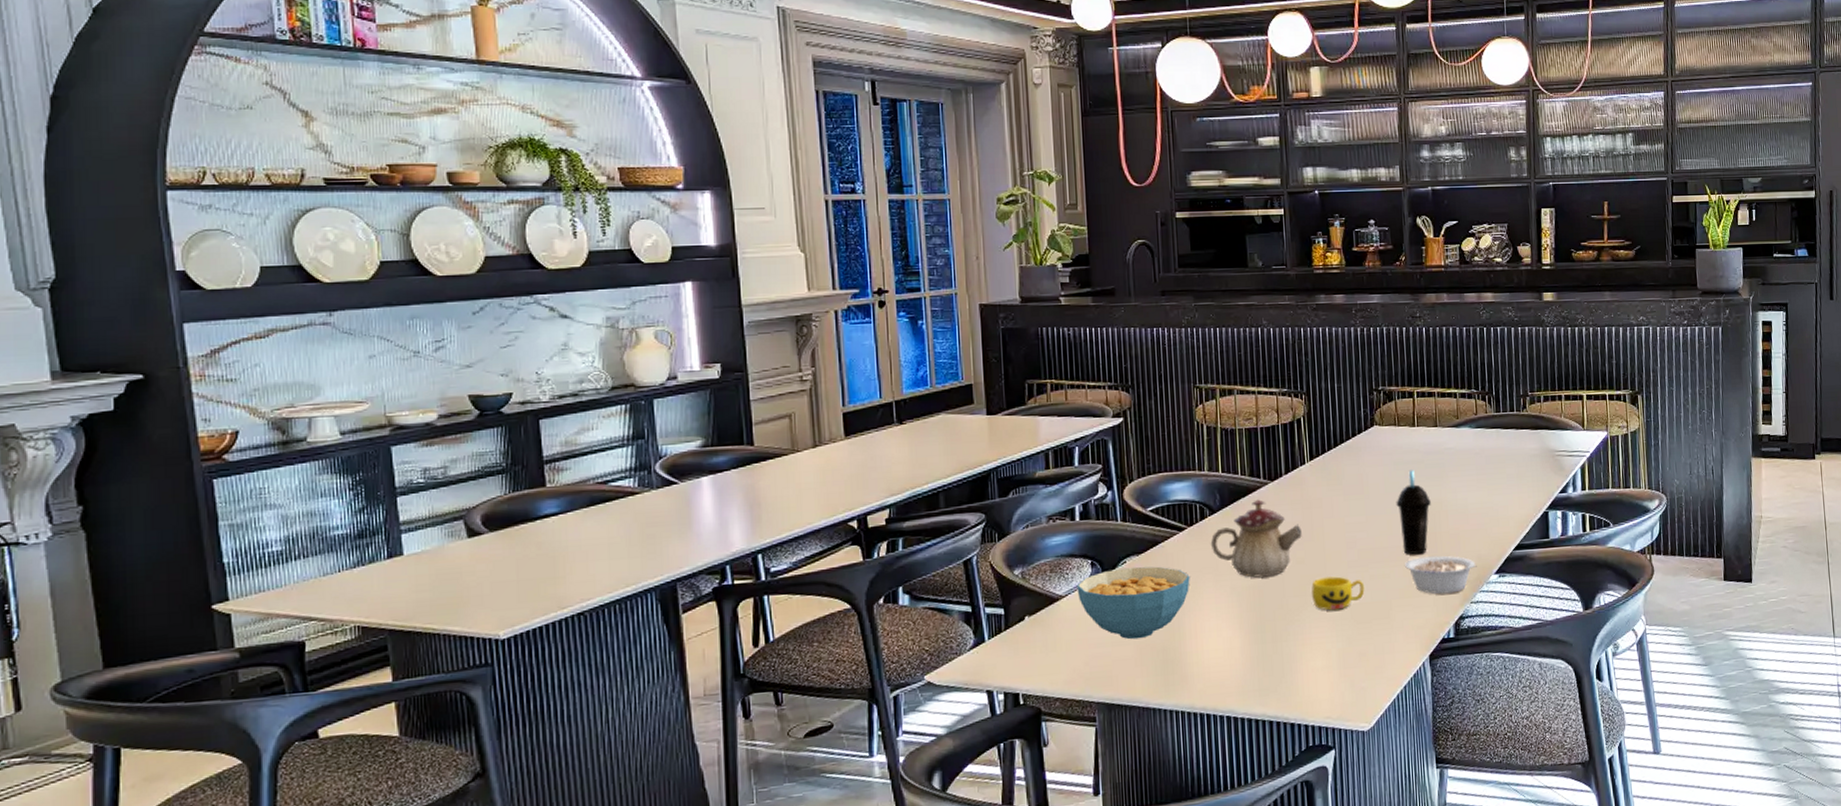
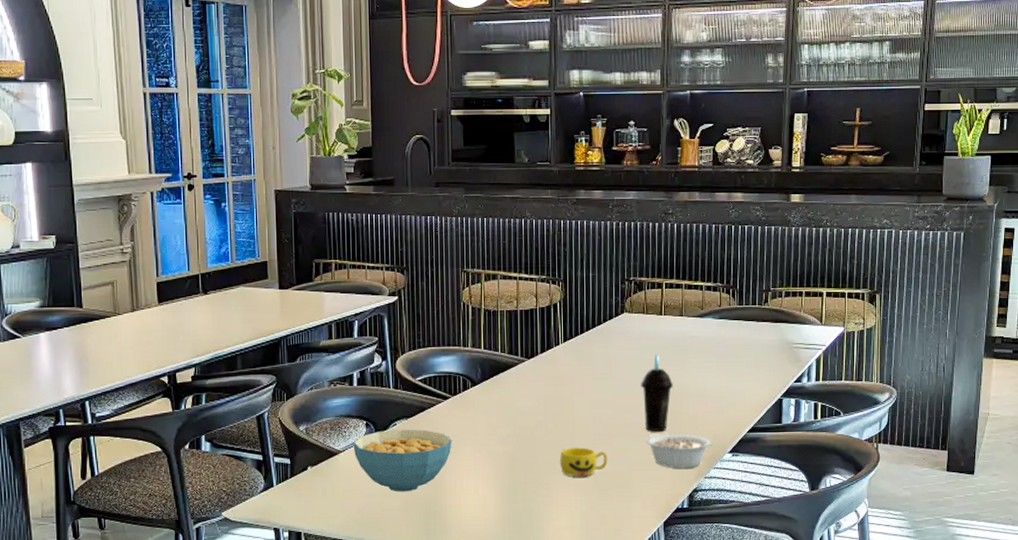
teapot: present [1210,499,1302,578] -> none [471,375,553,445]

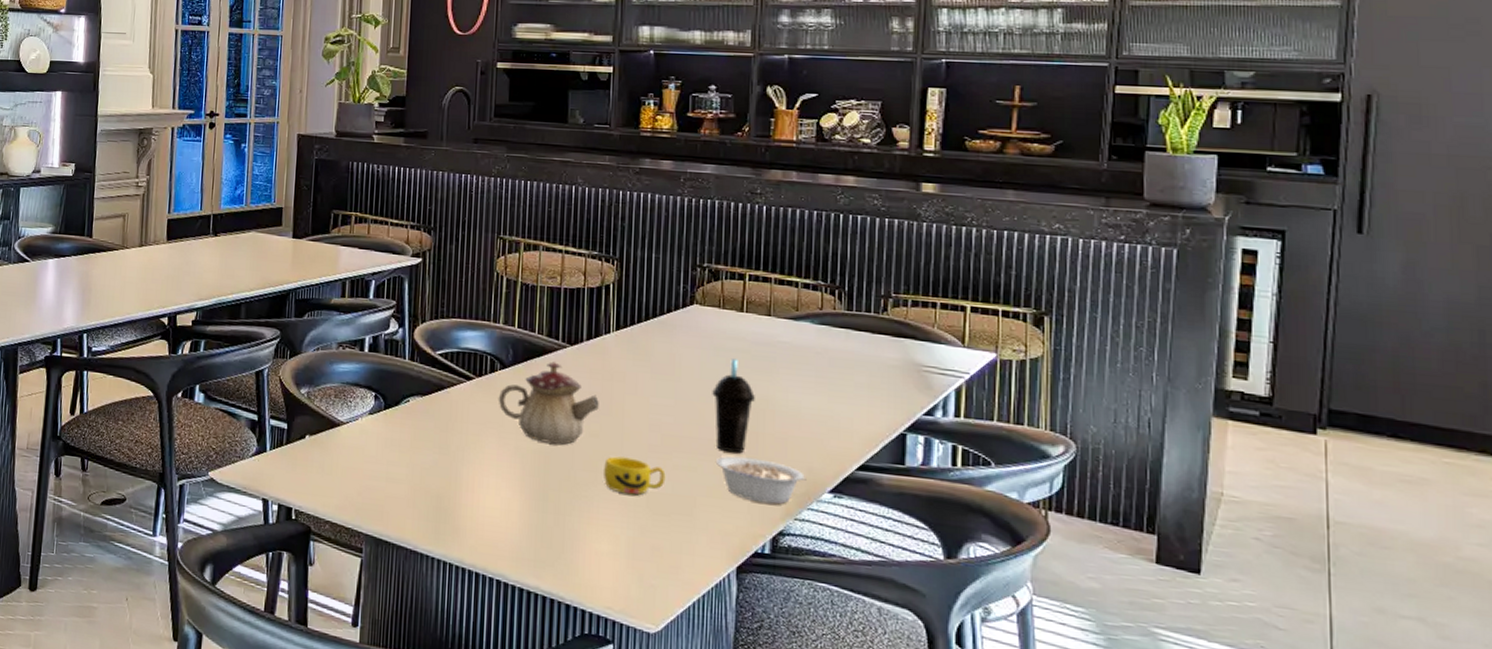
cereal bowl: present [353,429,452,492] -> none [358,405,473,481]
teapot: none [471,375,553,445] -> present [498,361,599,445]

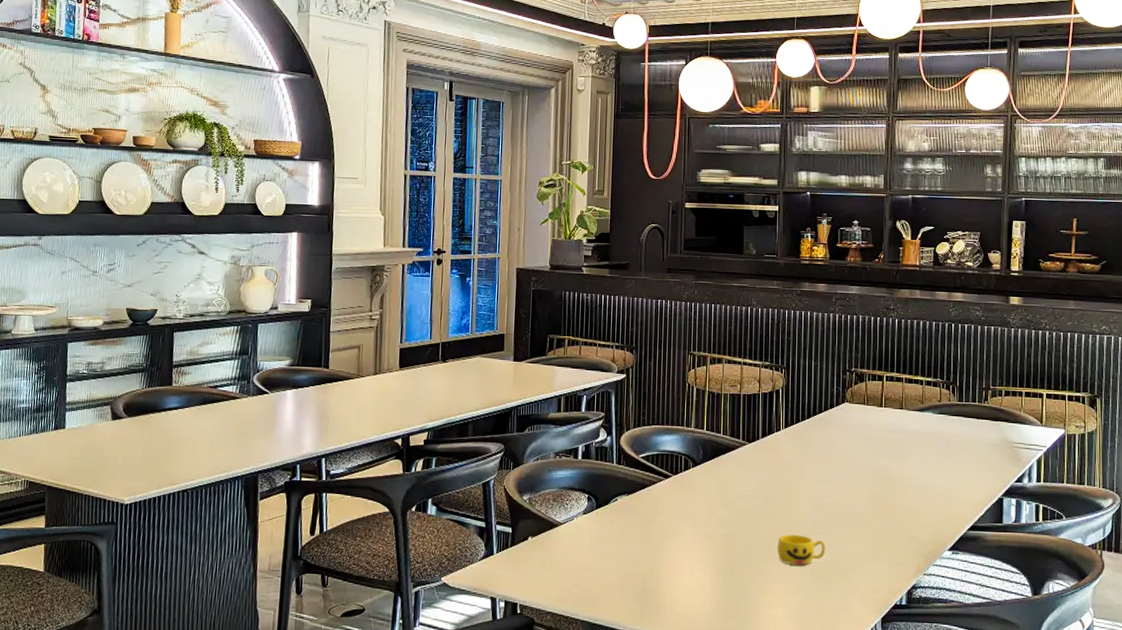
teapot: present [498,361,599,445] -> none [691,457,773,529]
cup: present [712,358,755,454] -> none [860,446,892,524]
legume: present [715,456,807,504] -> none [863,526,932,564]

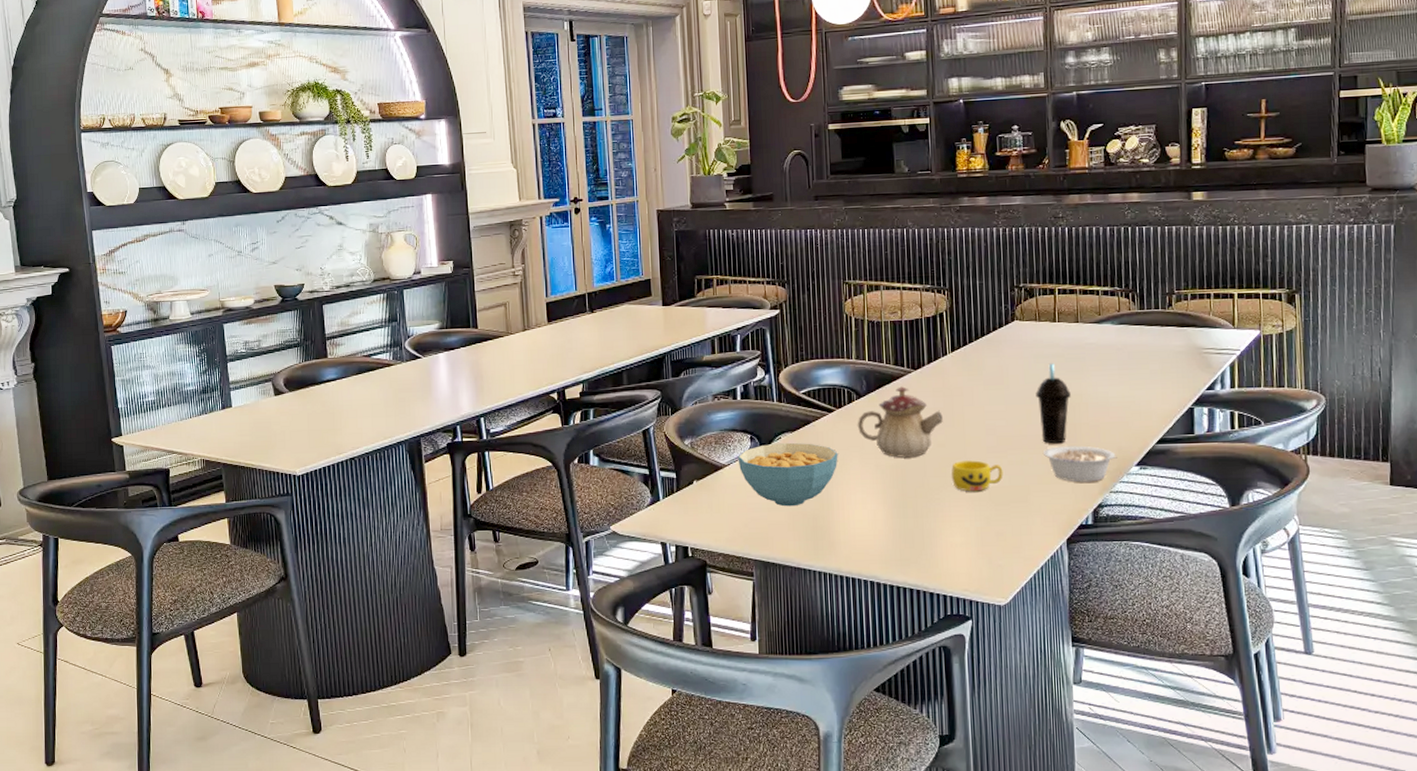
cereal bowl: none [574,505,671,569] -> present [737,442,838,507]
teapot: none [691,457,773,529] -> present [857,386,943,458]
cup: none [860,446,892,524] -> present [1035,363,1071,444]
legume: none [863,526,932,564] -> present [1042,446,1117,482]

